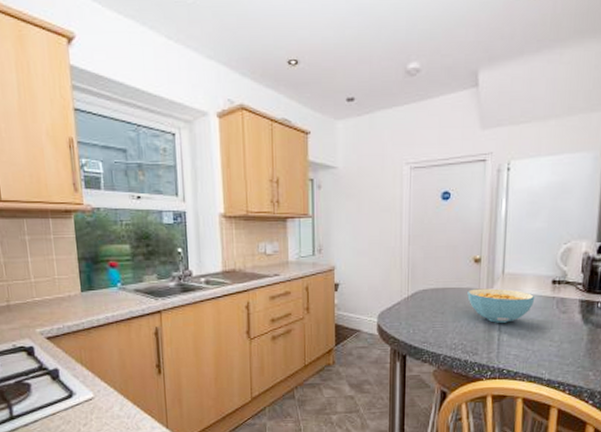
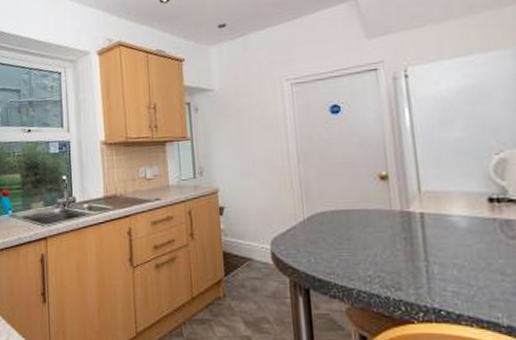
cereal bowl: present [467,288,535,323] -> none [377,209,469,251]

